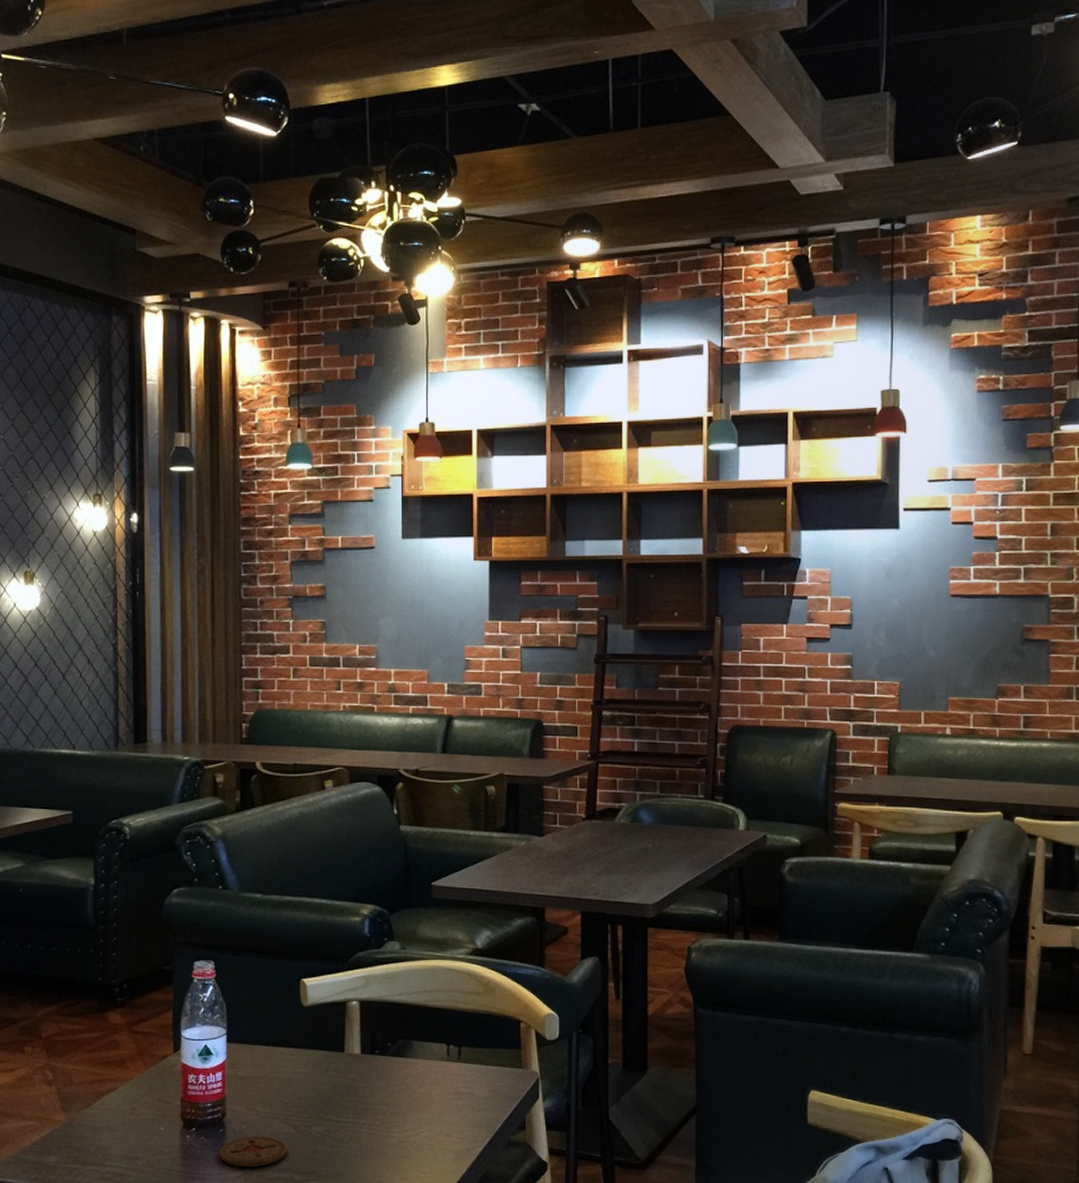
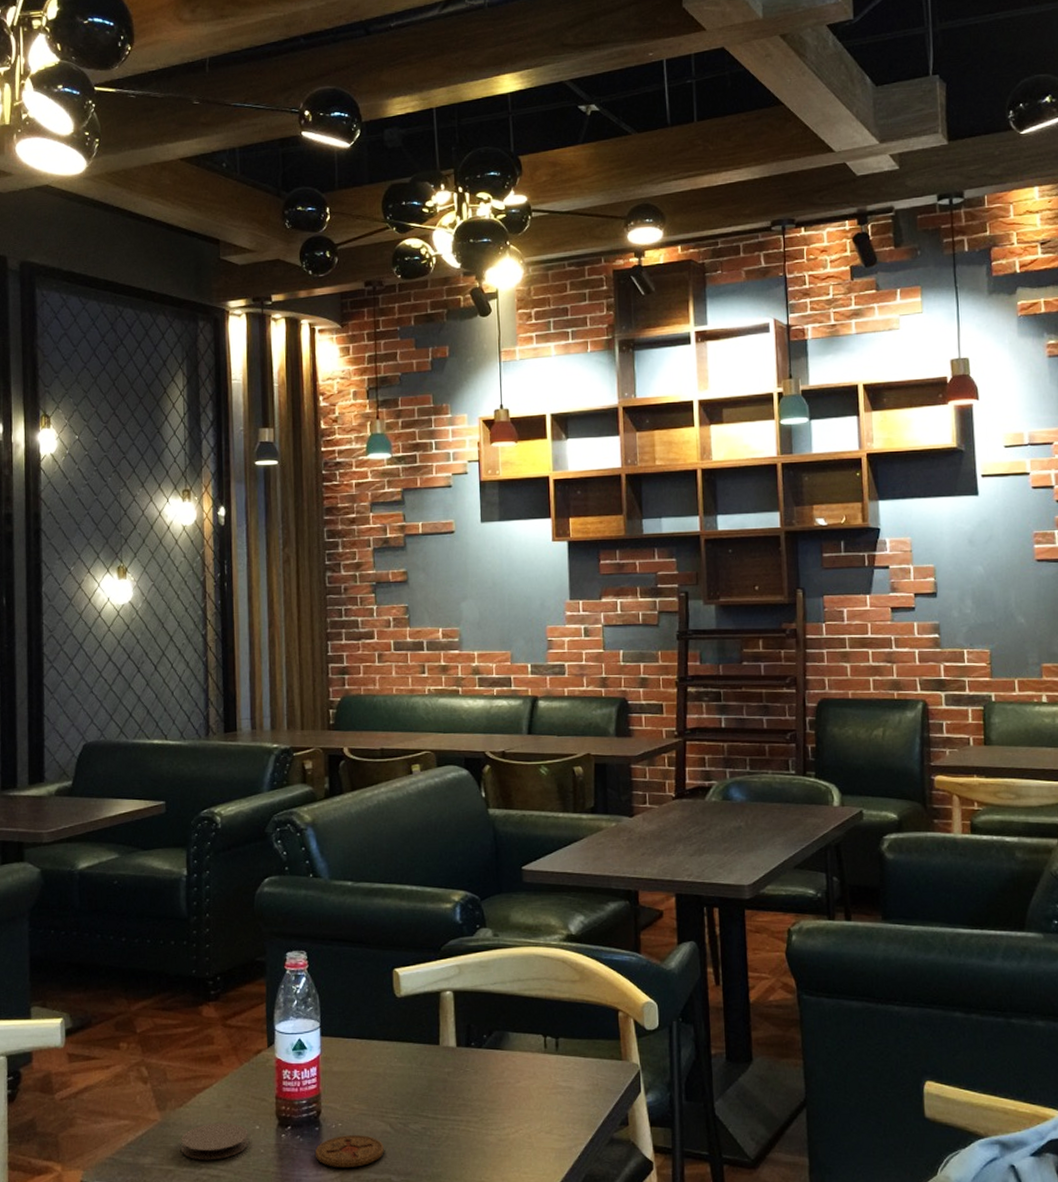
coaster: none [86,1124,153,1160] -> present [181,1122,249,1160]

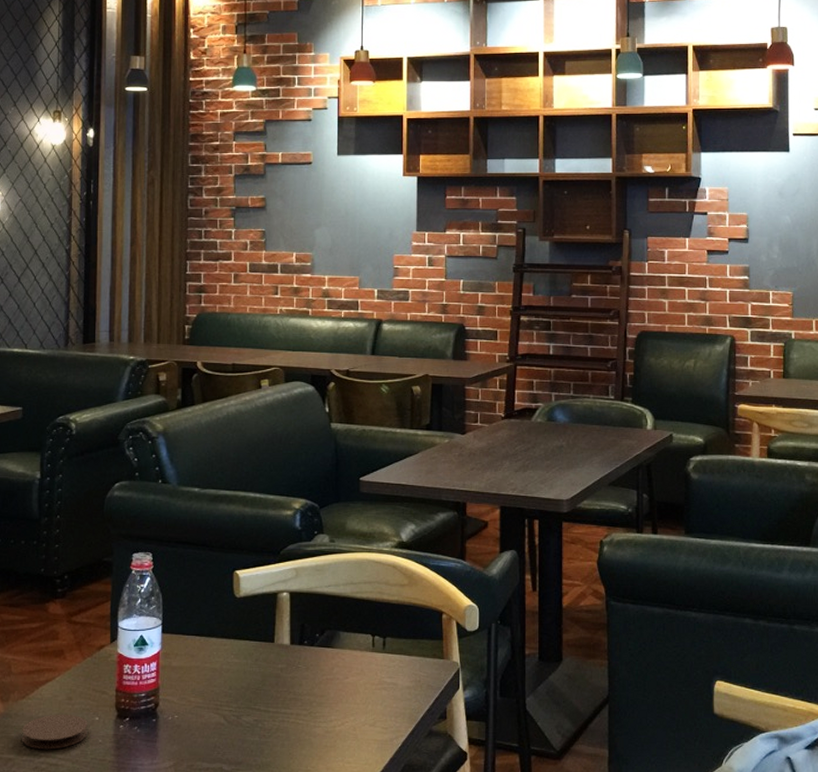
coaster: present [315,1135,384,1167] -> none [152,727,217,757]

